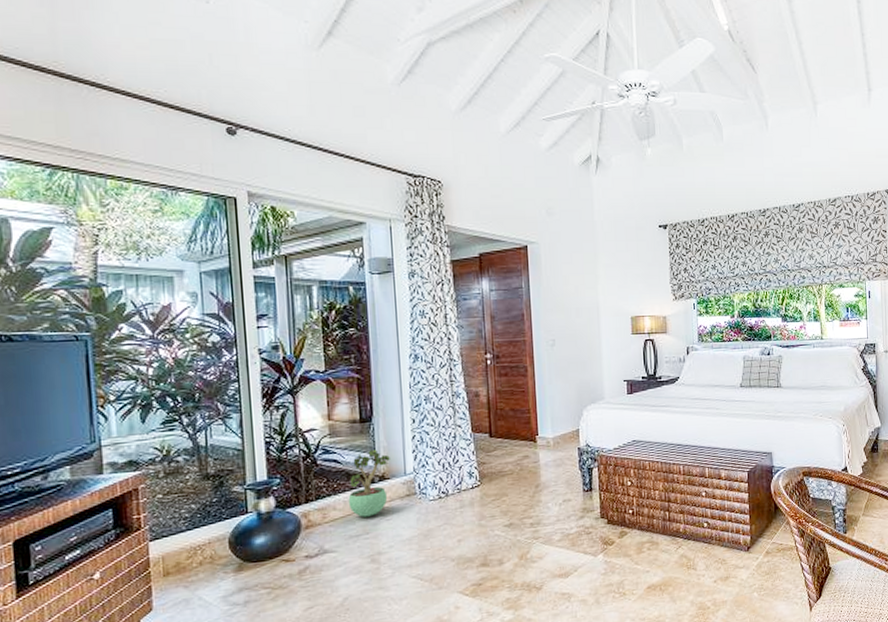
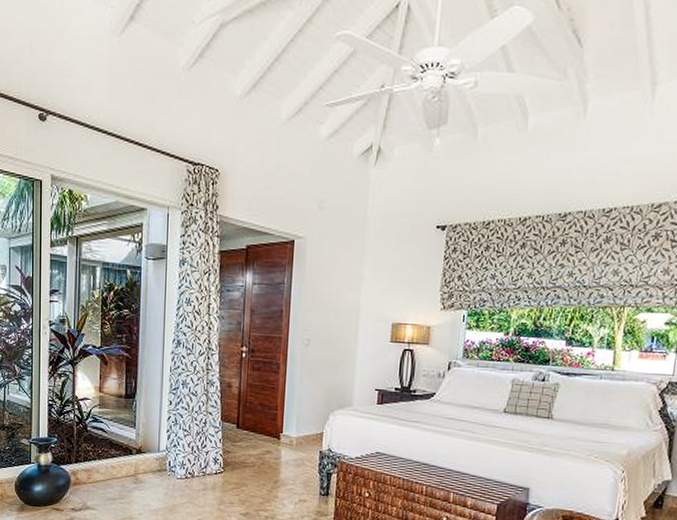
potted plant: present [348,449,390,517] -> none [109,424,147,484]

